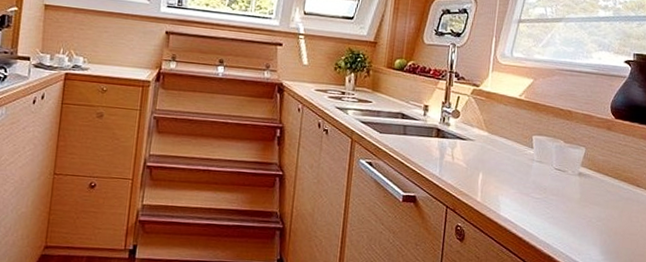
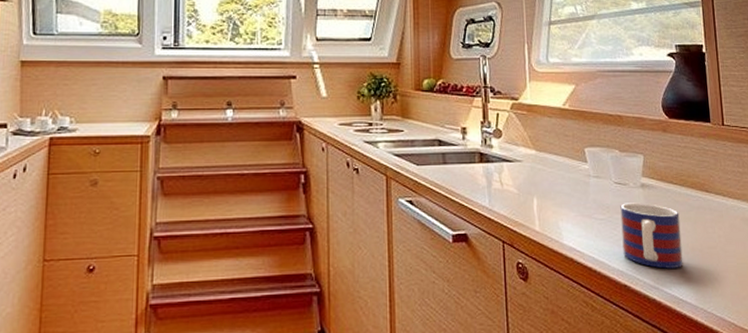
mug: none [552,187,609,248] -> present [620,202,684,269]

